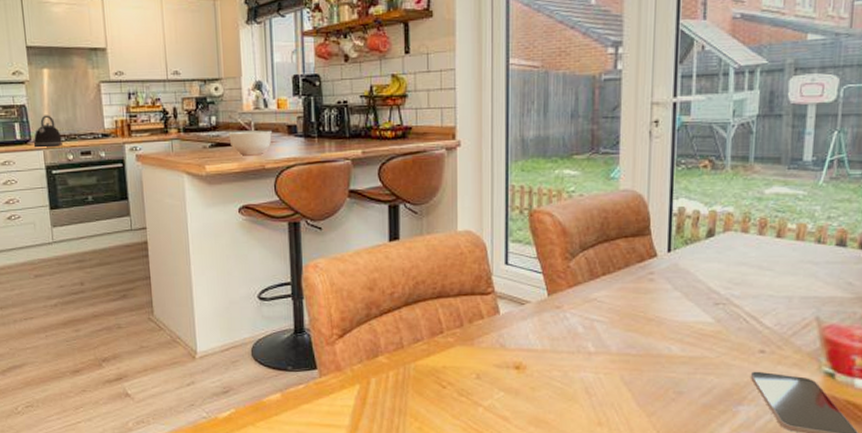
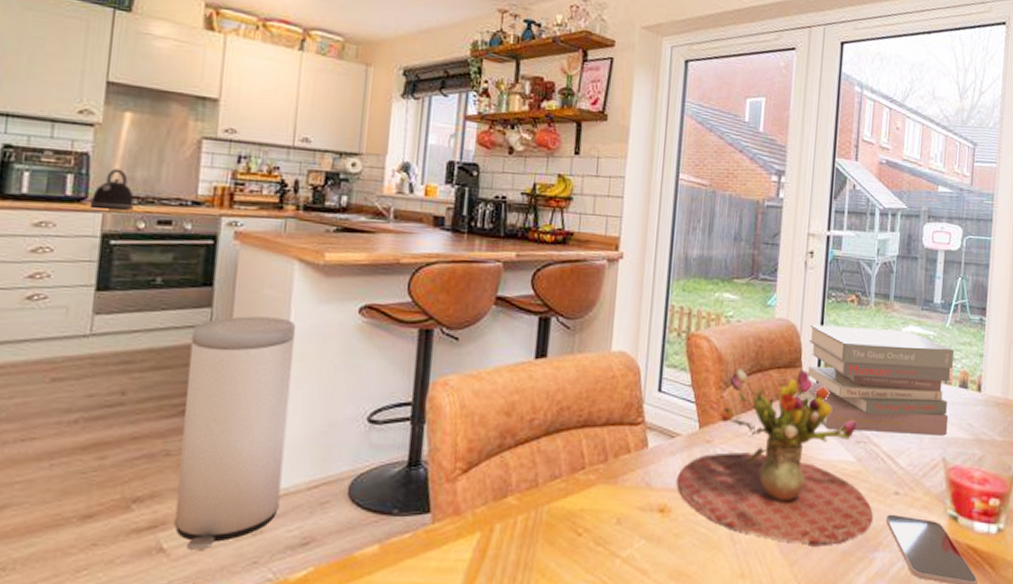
pedal bin: none [119,221,203,395] -> present [174,316,296,550]
bowl: present [228,130,272,156] -> none [360,215,414,247]
flower arrangement: none [530,237,735,399] -> present [677,368,873,545]
books: none [650,192,829,296] -> present [800,324,954,436]

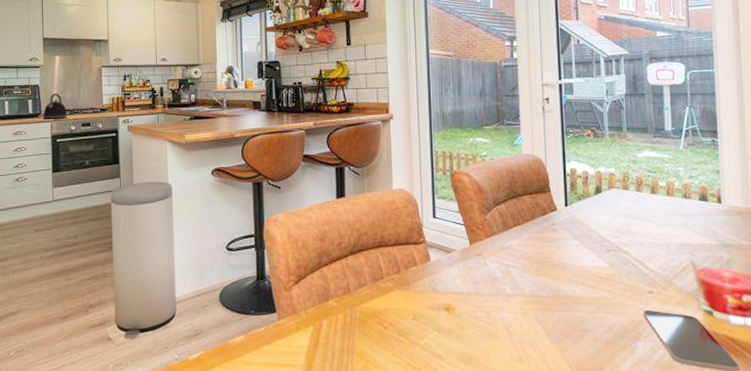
flower arrangement: present [677,368,873,545] -> none [457,194,630,336]
books: present [800,324,954,436] -> none [552,156,693,243]

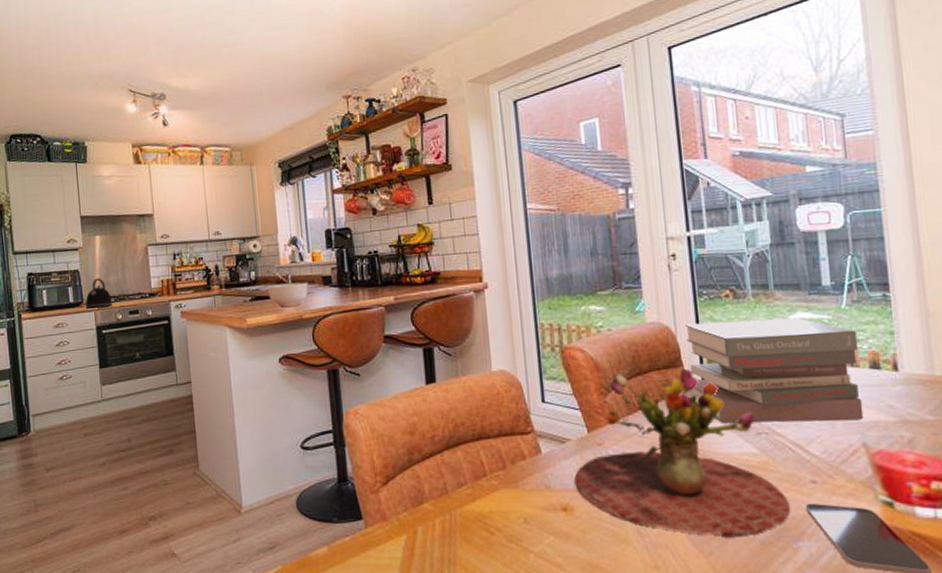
pedal bin: present [110,181,177,339] -> none [165,373,248,554]
bowl: none [205,106,240,127] -> present [267,282,309,308]
flower arrangement: none [457,194,630,336] -> present [574,368,790,537]
books: none [552,156,693,243] -> present [685,317,864,423]

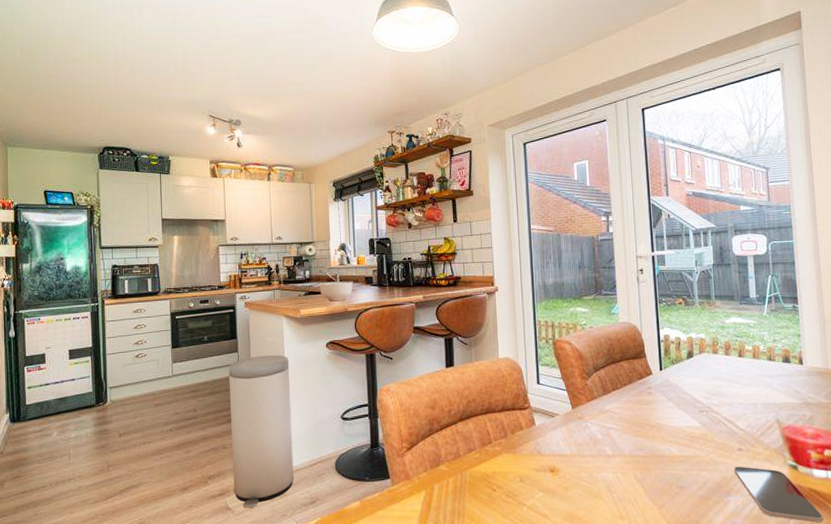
kettle: present [86,278,112,309] -> none [163,271,186,297]
pedal bin: none [165,373,248,554] -> present [228,355,294,508]
flower arrangement: present [574,368,790,537] -> none [560,359,722,493]
books: present [685,317,864,423] -> none [648,322,778,403]

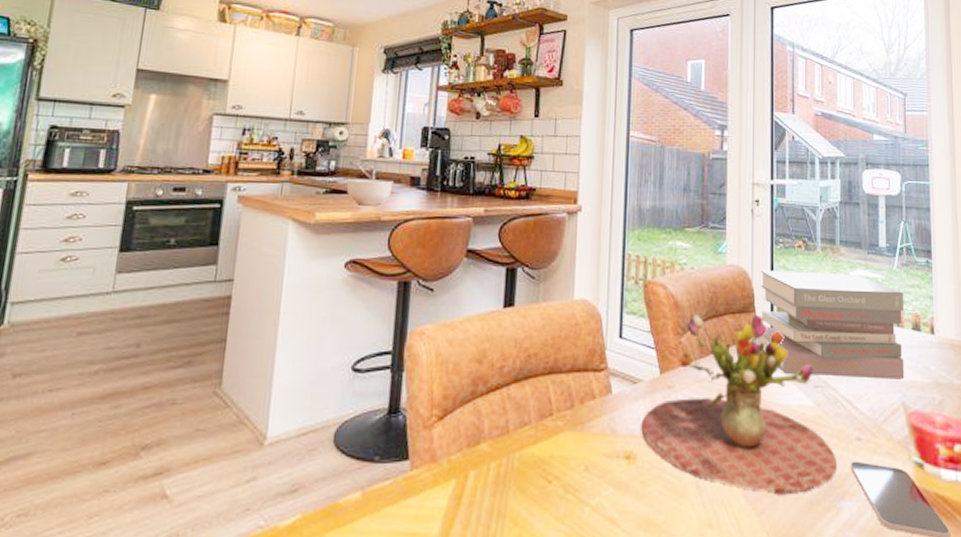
pedal bin: present [228,355,294,508] -> none [177,272,290,496]
flower arrangement: none [560,359,722,493] -> present [641,314,836,493]
books: none [648,322,778,403] -> present [755,270,905,380]

